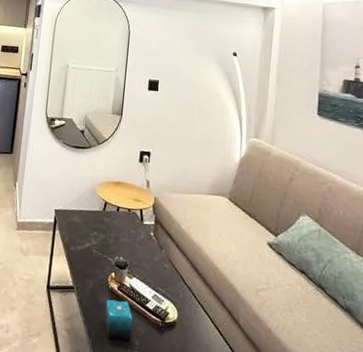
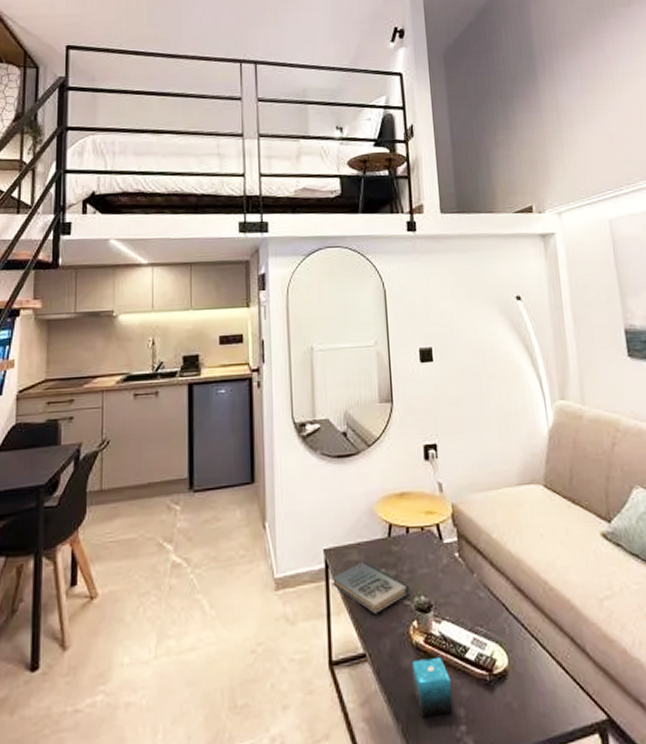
book: none [57,224,113,262] -> present [331,561,410,614]

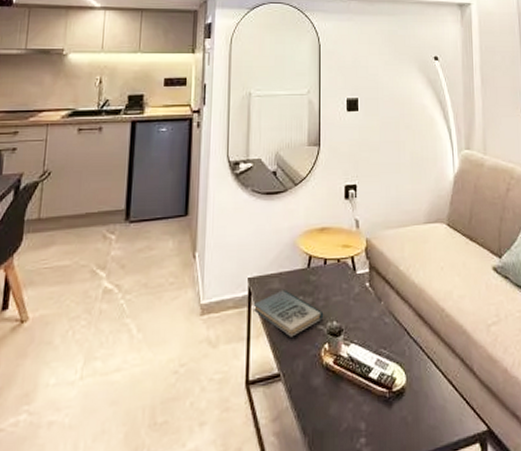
candle: present [411,656,453,718] -> none [321,376,355,432]

